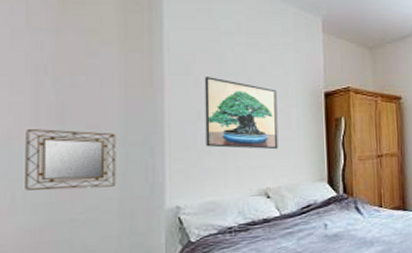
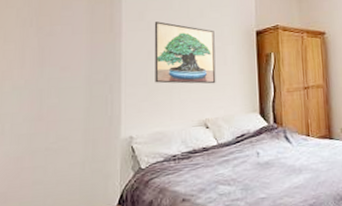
home mirror: present [25,129,116,190] -> none [12,71,83,123]

